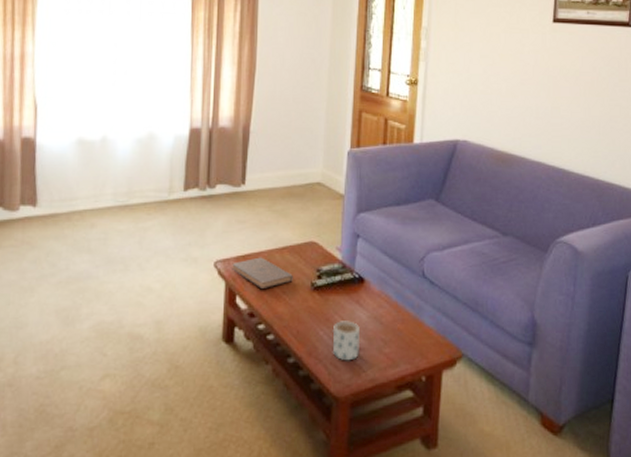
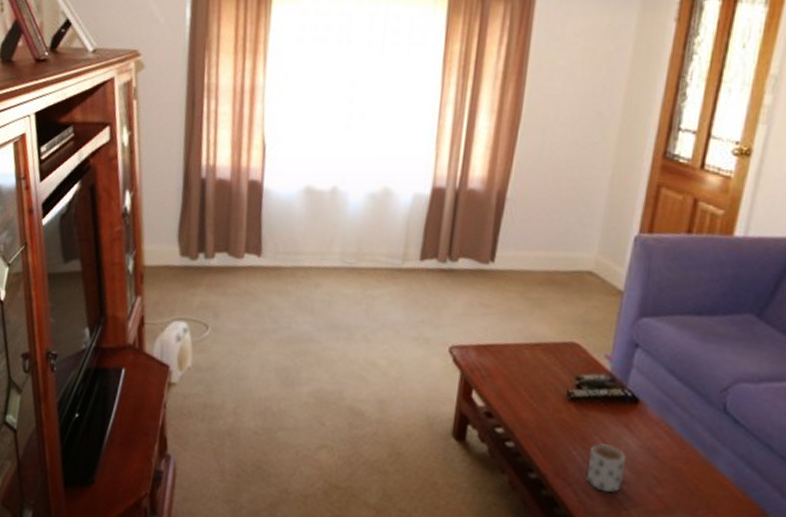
book: present [232,257,293,288] -> none [470,350,545,388]

